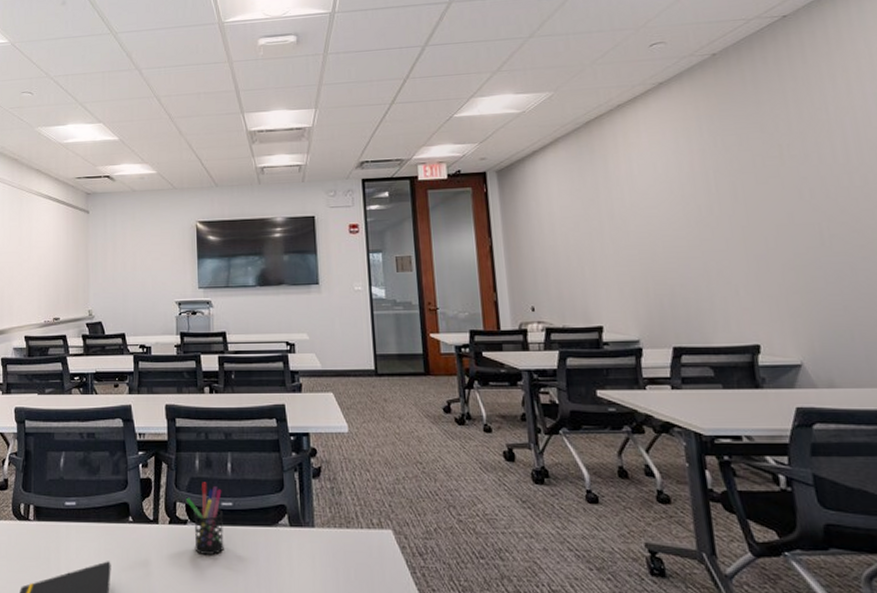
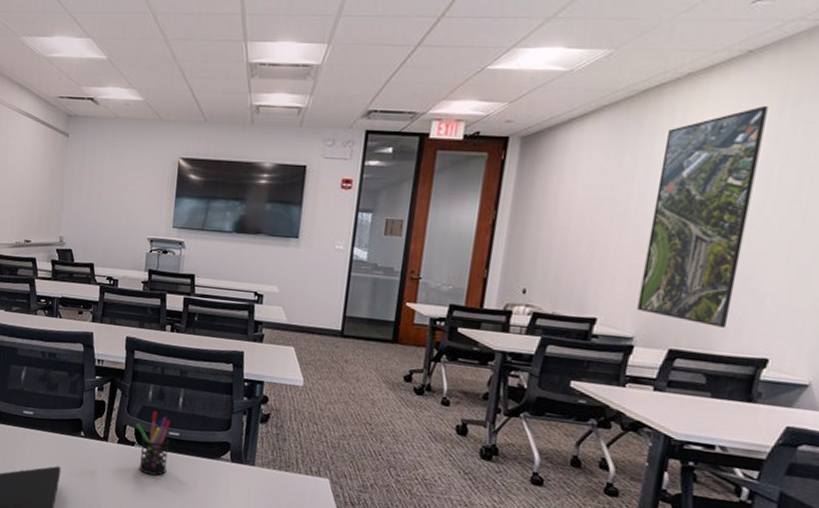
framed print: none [616,125,715,321] -> present [637,105,768,327]

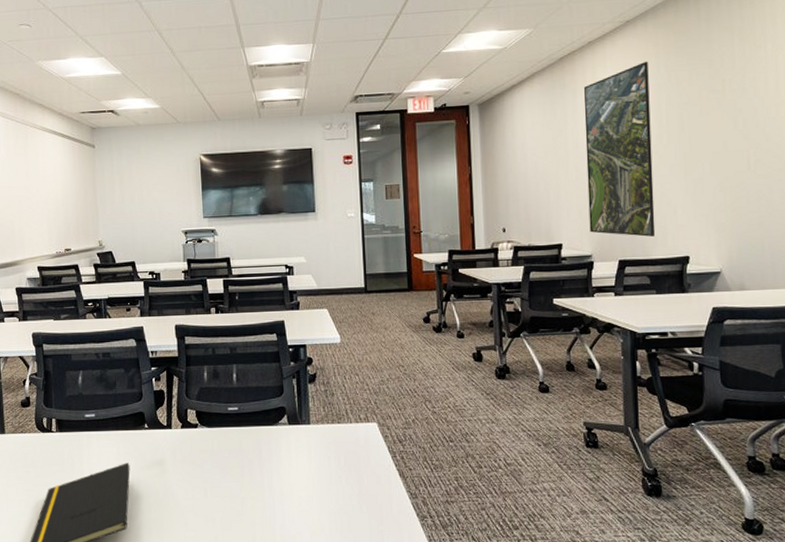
pen holder: present [136,411,171,476] -> none [196,391,231,452]

